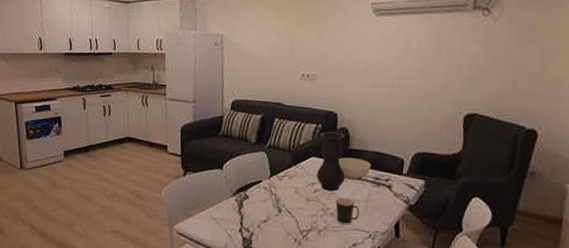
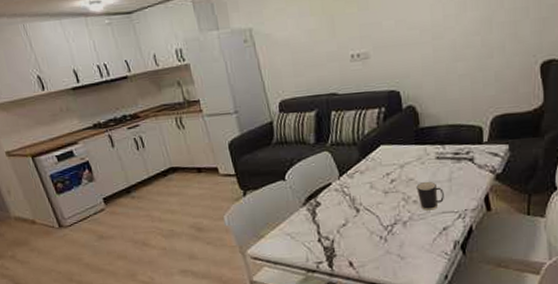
vase: present [316,131,346,192] -> none [384,112,422,179]
bowl: present [338,157,372,181] -> none [410,136,448,162]

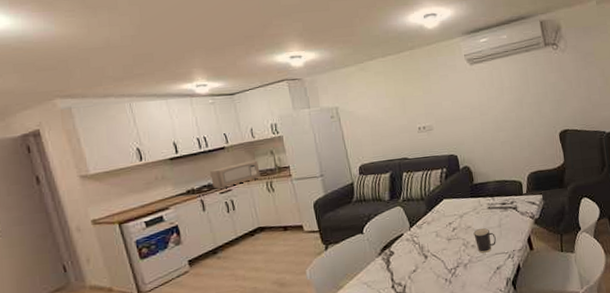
microwave: none [113,92,169,124] -> present [209,160,261,189]

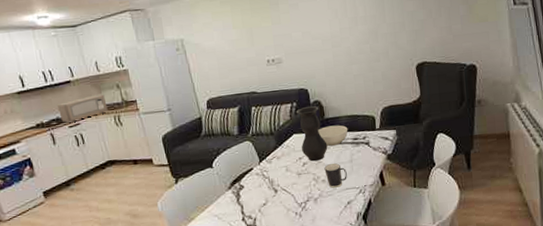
vase: none [445,172,477,227] -> present [295,106,328,162]
bowl: none [467,190,497,212] -> present [318,125,348,147]

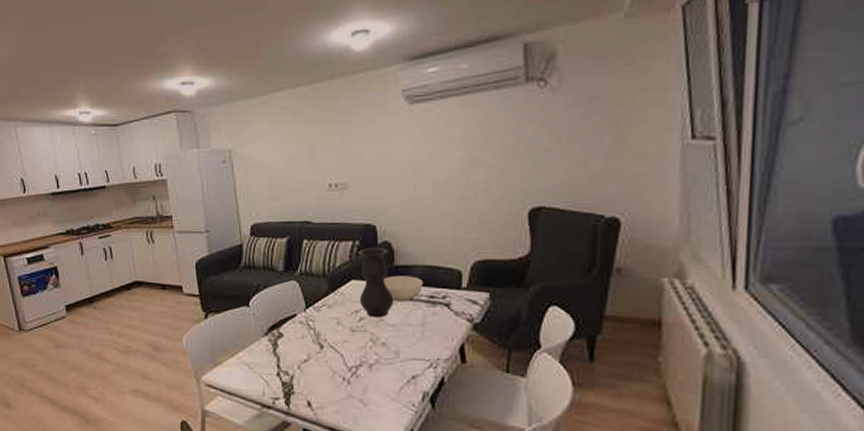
microwave: present [56,94,108,123] -> none [89,205,141,233]
mug: present [324,163,347,188] -> none [386,324,415,355]

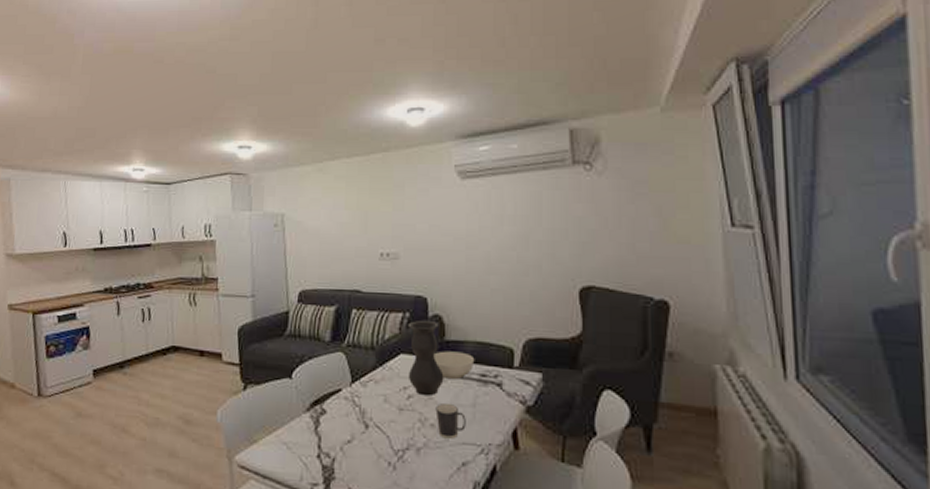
mug: none [386,324,415,355] -> present [435,403,466,439]

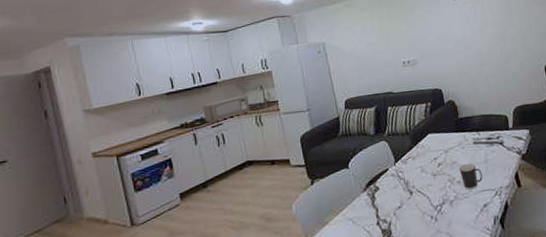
microwave: none [130,264,185,292] -> present [202,95,250,123]
vase: present [407,321,444,396] -> none [430,106,463,162]
bowl: present [433,351,475,380] -> none [452,124,482,147]

